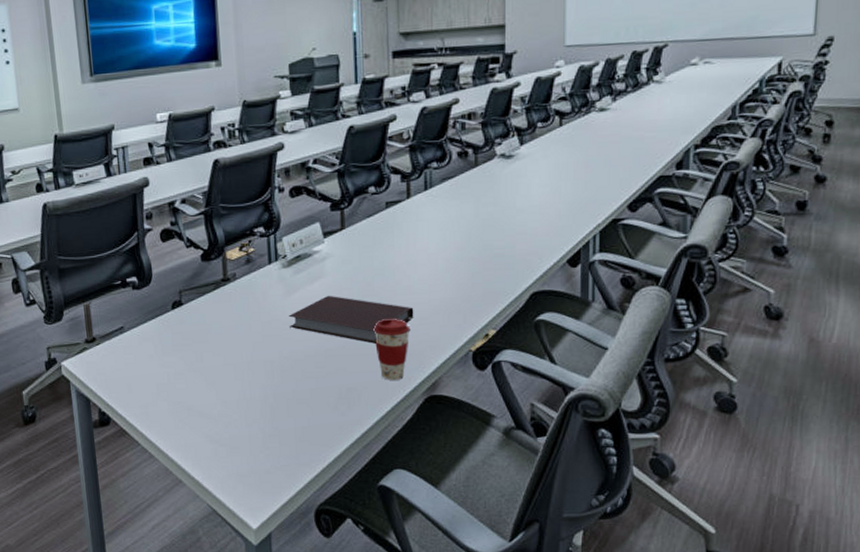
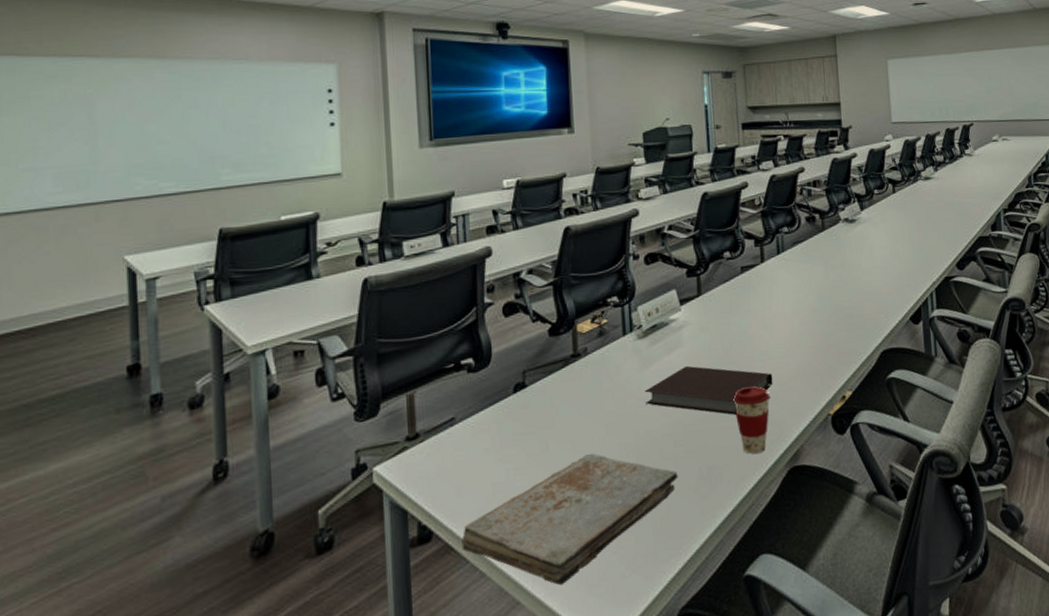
book: none [133,366,319,473] -> present [461,453,678,586]

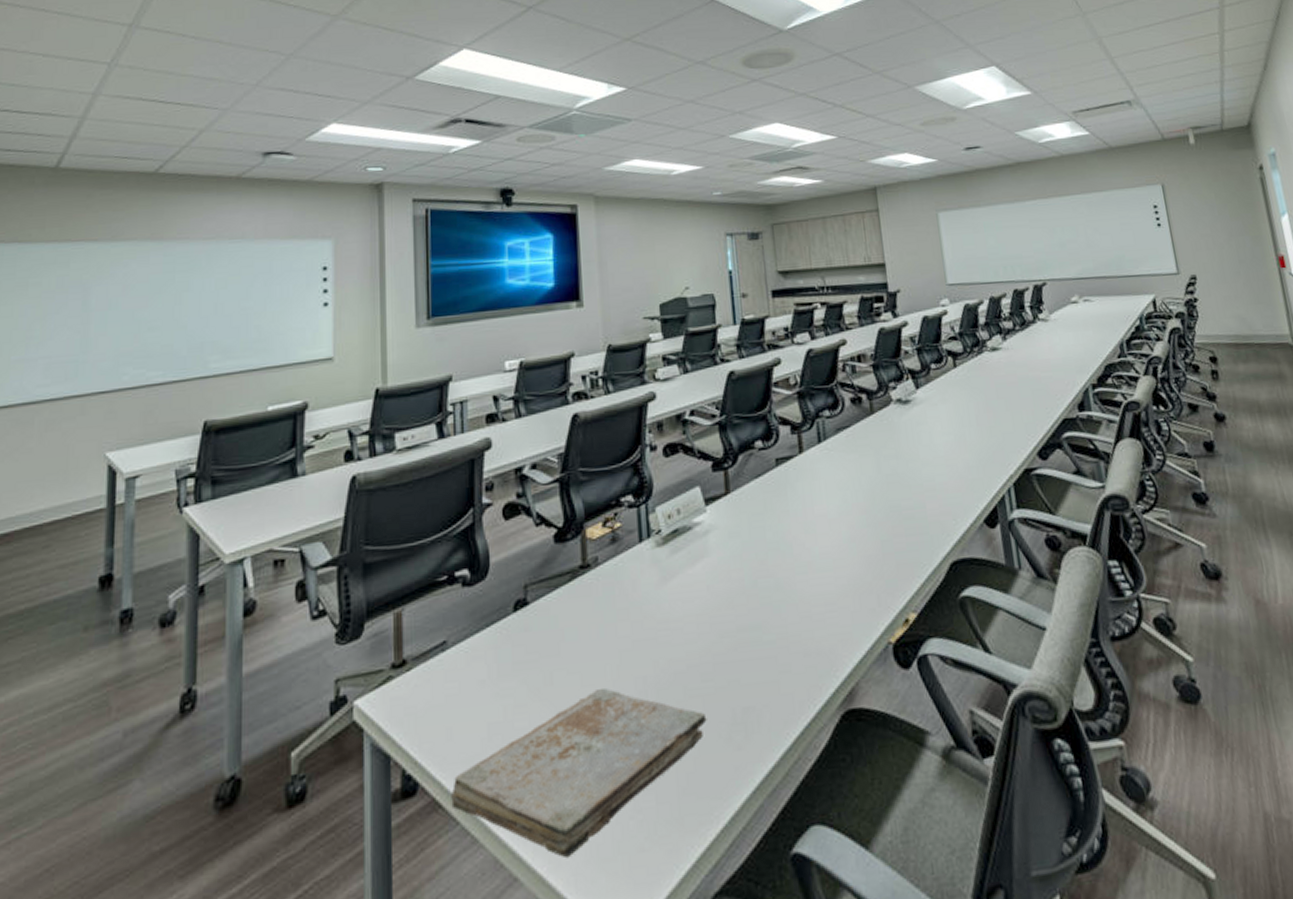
notebook: present [644,365,773,415] -> none [664,579,819,642]
coffee cup: present [733,386,770,454] -> none [771,605,816,692]

